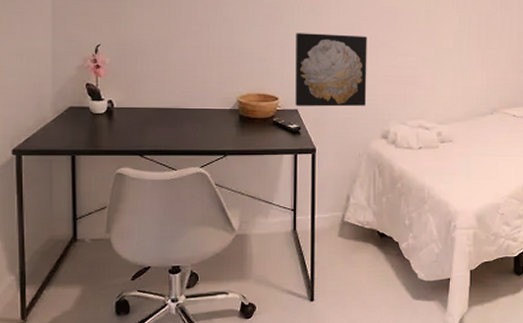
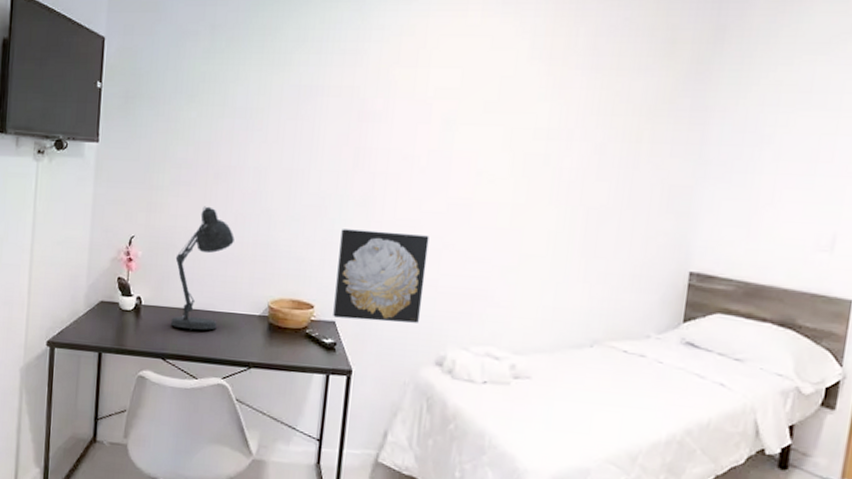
desk lamp: none [144,16,201,128] -> present [170,206,234,331]

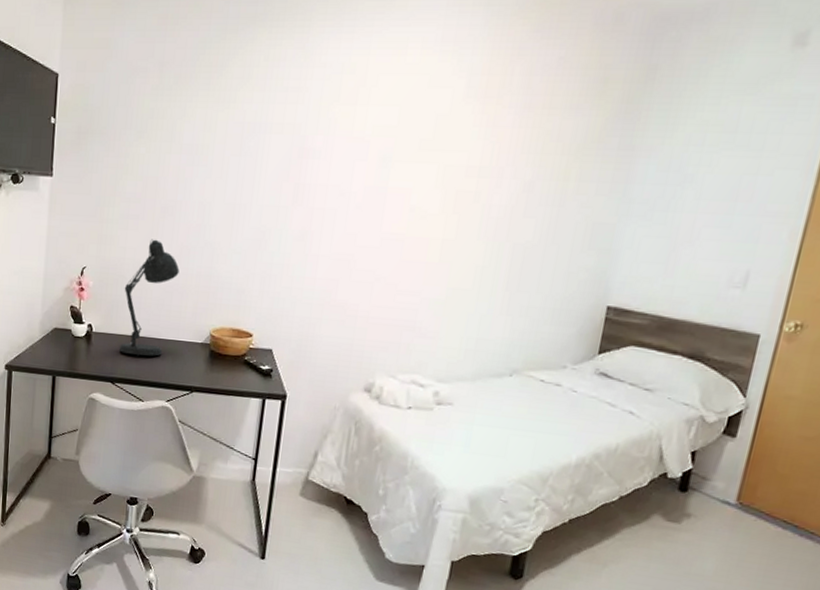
wall art: present [333,229,429,323] -> none [270,262,363,352]

